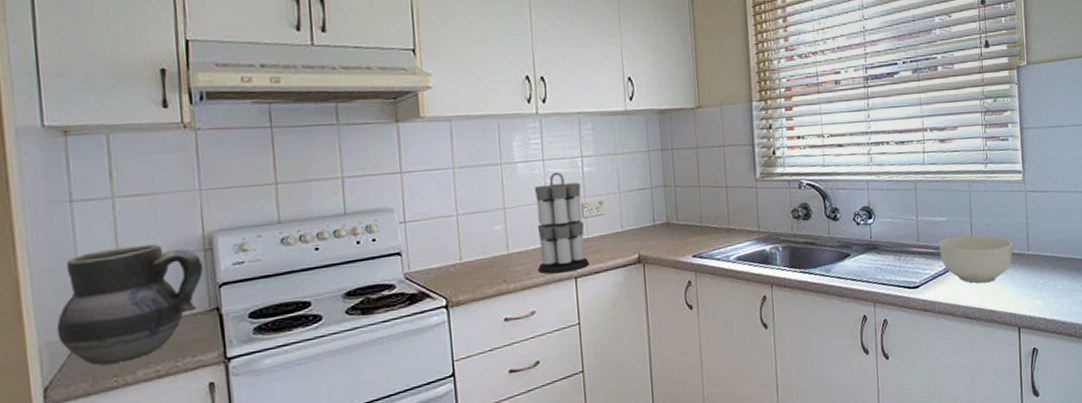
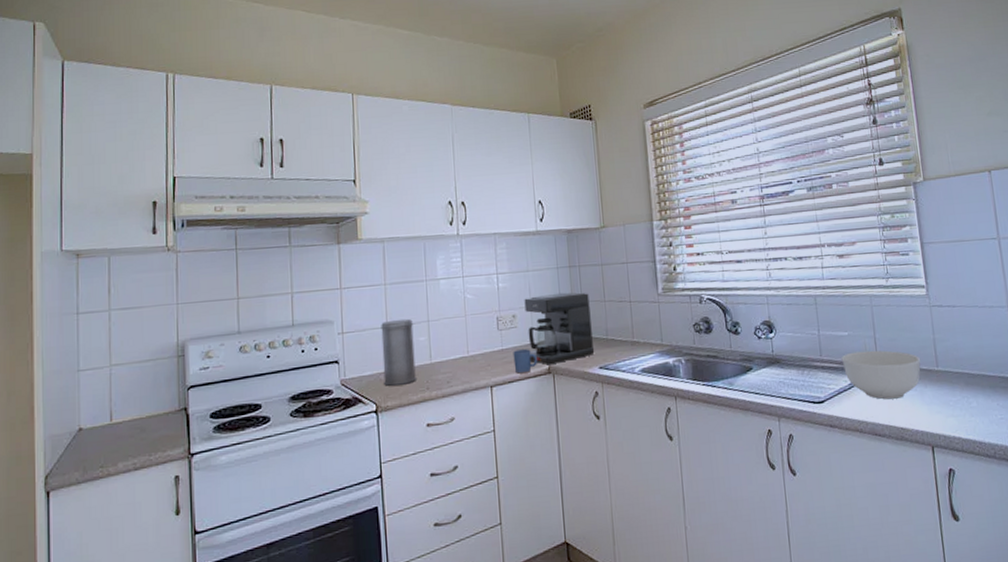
ceramic jug: present [56,243,204,365] -> none [59,350,177,457]
canister: none [449,205,492,280] -> present [381,318,416,387]
spice rack: present [534,172,589,274] -> none [454,287,503,383]
mug: none [599,237,627,264] -> present [513,349,538,374]
coffee maker: none [612,177,688,254] -> present [524,292,595,364]

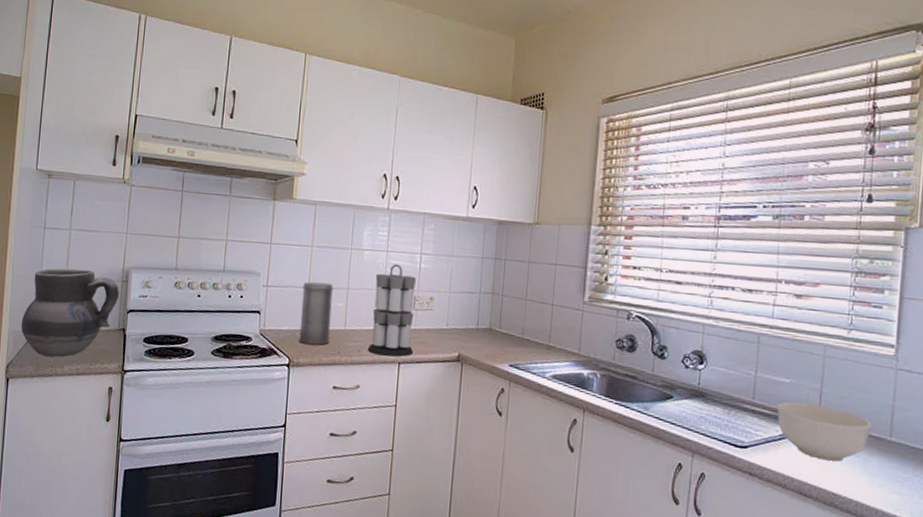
ceramic jug: none [59,350,177,457] -> present [21,268,120,357]
spice rack: none [454,287,503,383] -> present [367,263,417,357]
mug: present [513,349,538,374] -> none [424,332,449,357]
coffee maker: present [524,292,595,364] -> none [441,282,511,353]

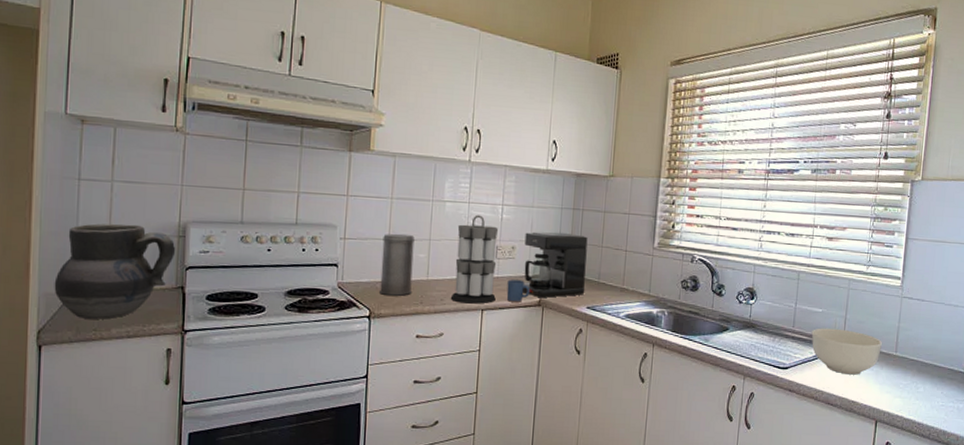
mug: none [424,332,449,357] -> present [506,280,531,302]
coffee maker: none [441,282,511,353] -> present [522,231,588,298]

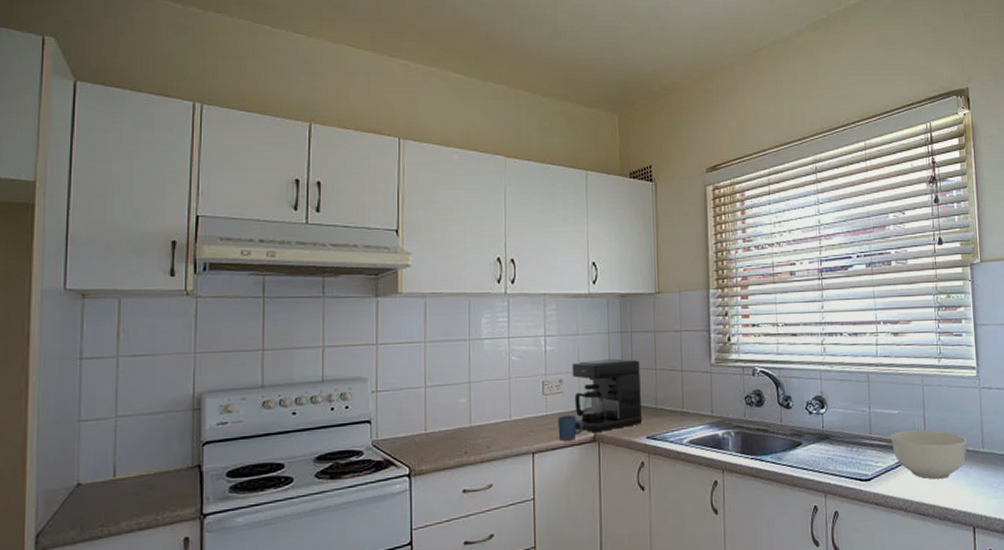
ceramic jug: present [54,223,176,319] -> none [54,401,191,514]
canister: present [380,233,415,297] -> none [418,378,454,450]
spice rack: present [450,214,499,304] -> none [497,349,547,448]

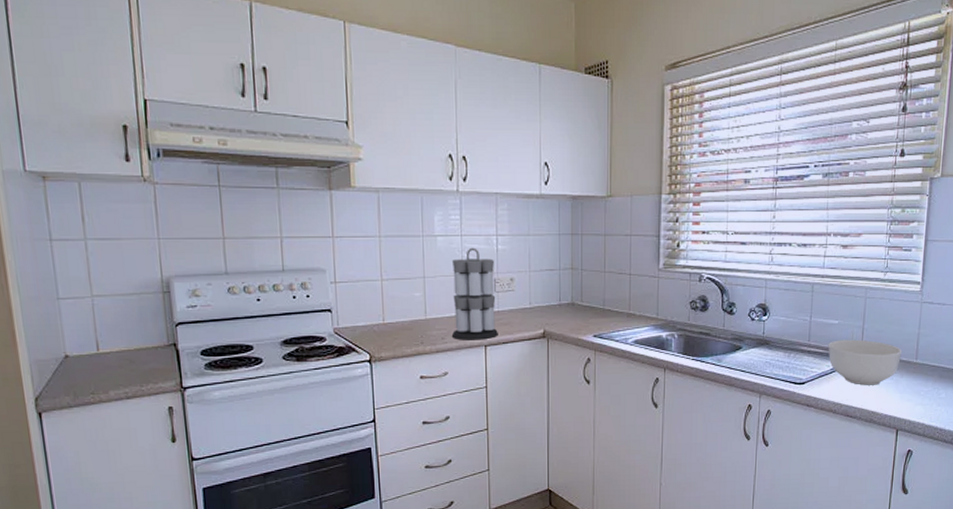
spice rack: none [497,349,547,448] -> present [451,247,498,340]
mug: present [558,416,584,441] -> none [509,313,534,336]
coffee maker: present [572,358,643,432] -> none [523,260,590,329]

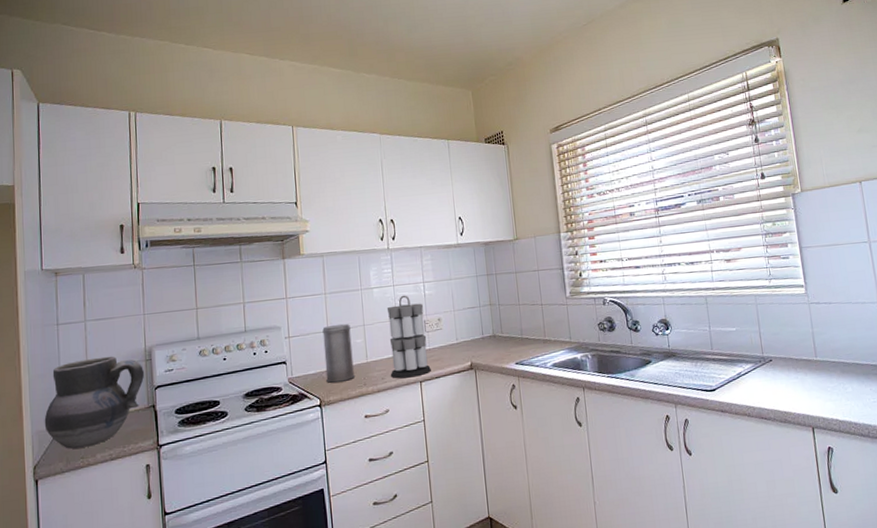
ceramic jug: none [43,283,163,383] -> present [44,356,145,449]
canister: none [375,273,410,339] -> present [322,323,355,384]
bowl: present [828,339,903,386] -> none [730,343,802,387]

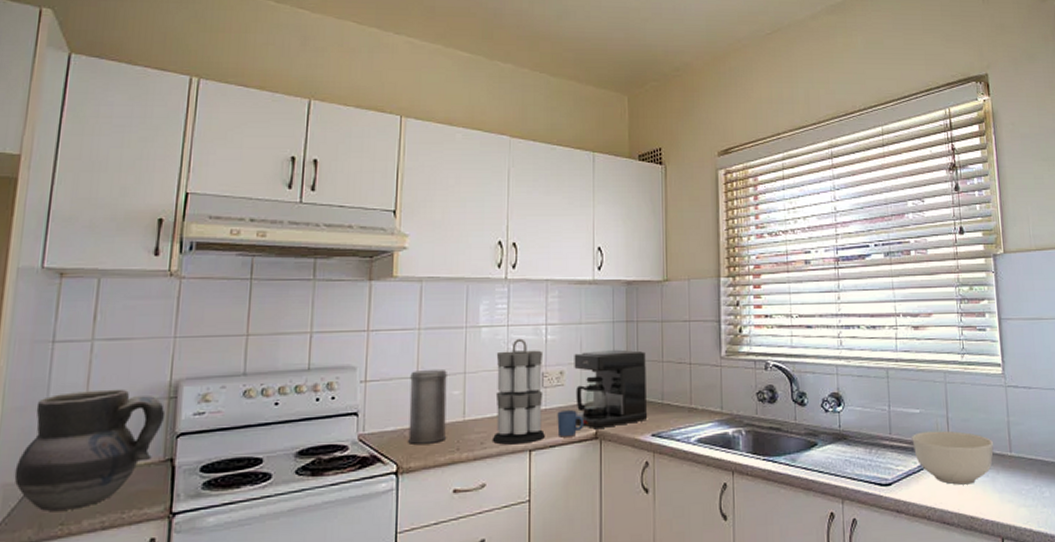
mug: none [439,348,462,370] -> present [557,410,585,438]
coffee maker: none [448,297,511,362] -> present [574,349,648,428]
bowl: none [730,343,802,387] -> present [911,430,994,485]

